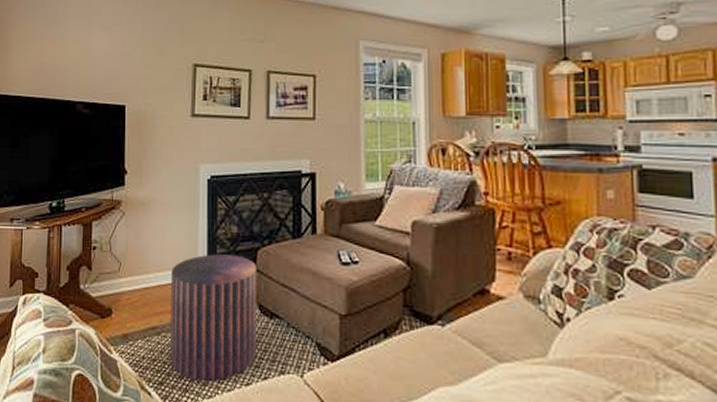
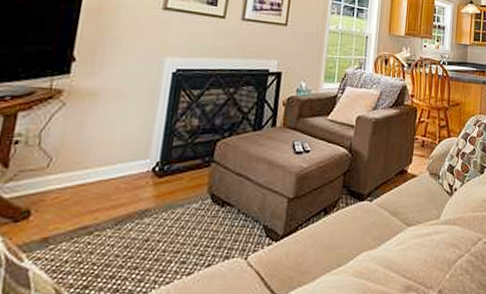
pouf: present [170,254,256,382] -> none [101,146,214,279]

